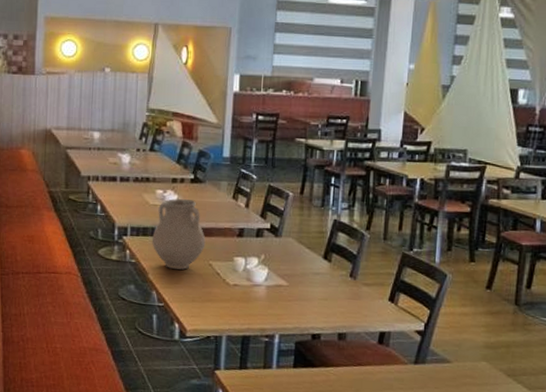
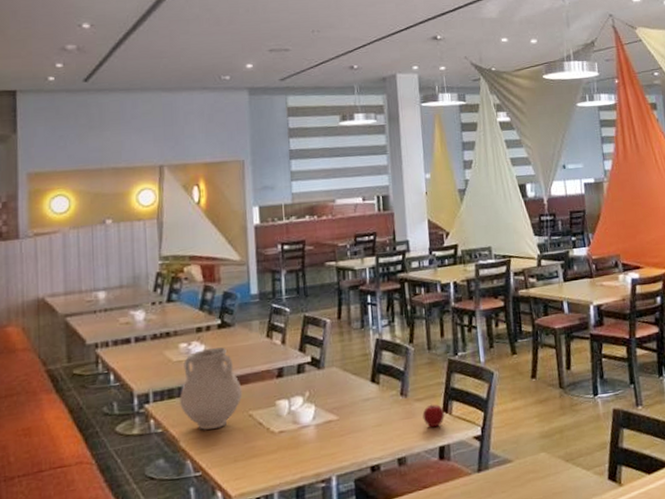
apple: none [368,291,390,314] -> present [422,404,444,428]

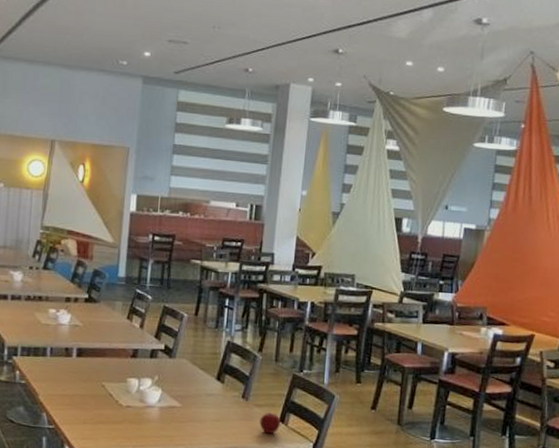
vase: present [180,347,243,430] -> none [43,318,99,391]

